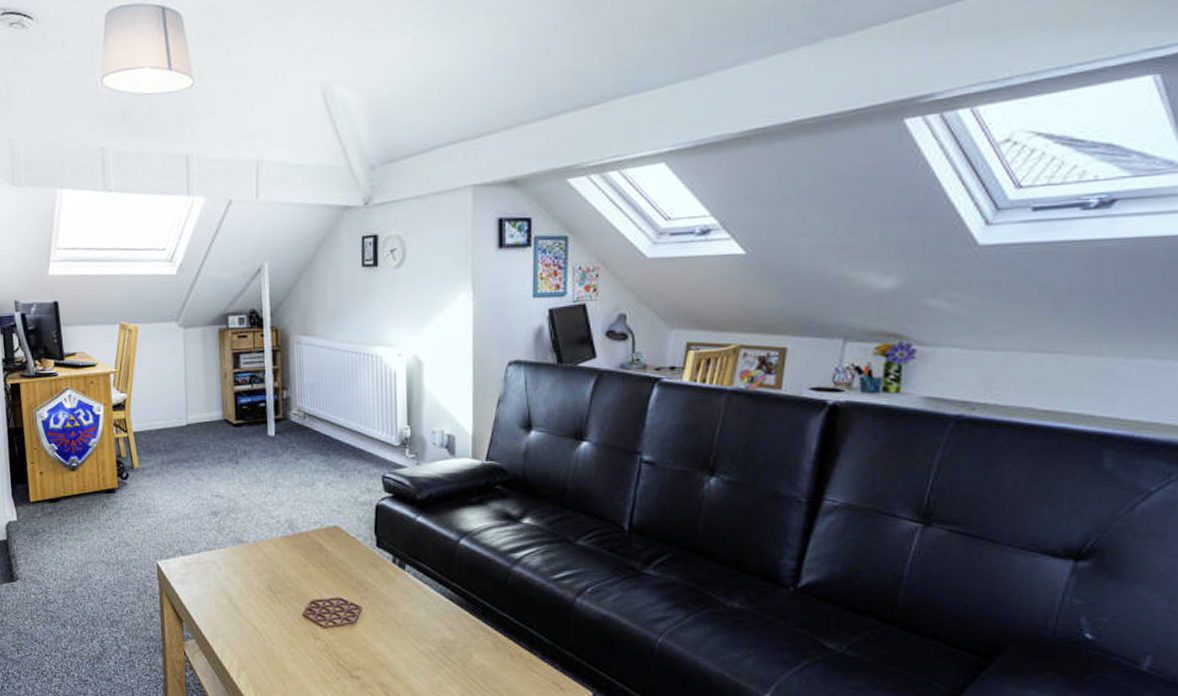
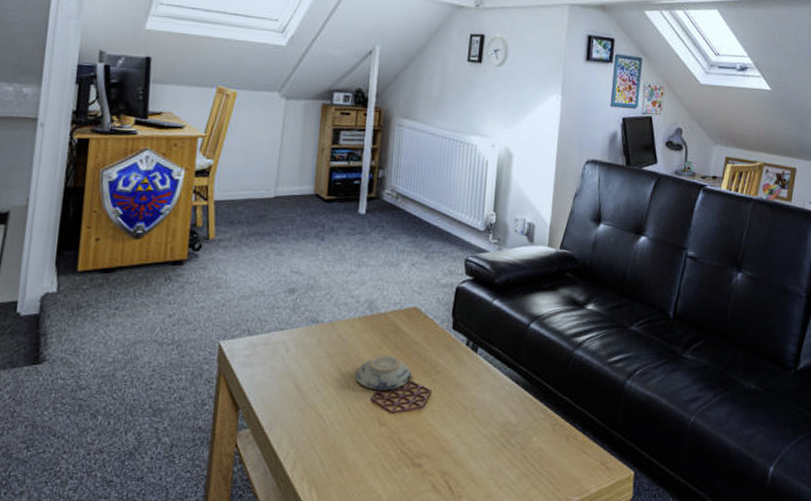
decorative bowl: none [284,572,340,607] -> present [355,355,412,391]

